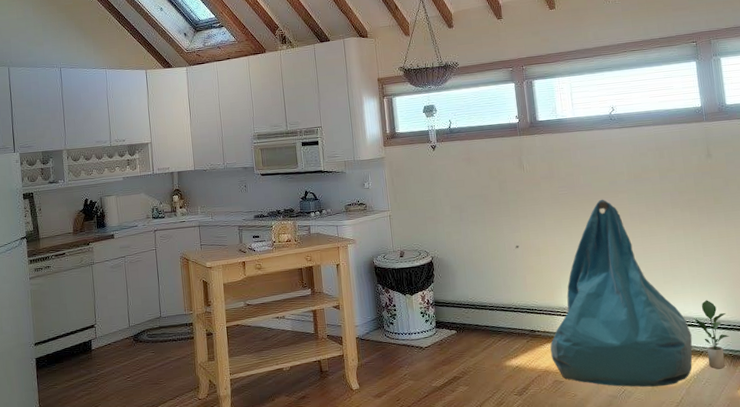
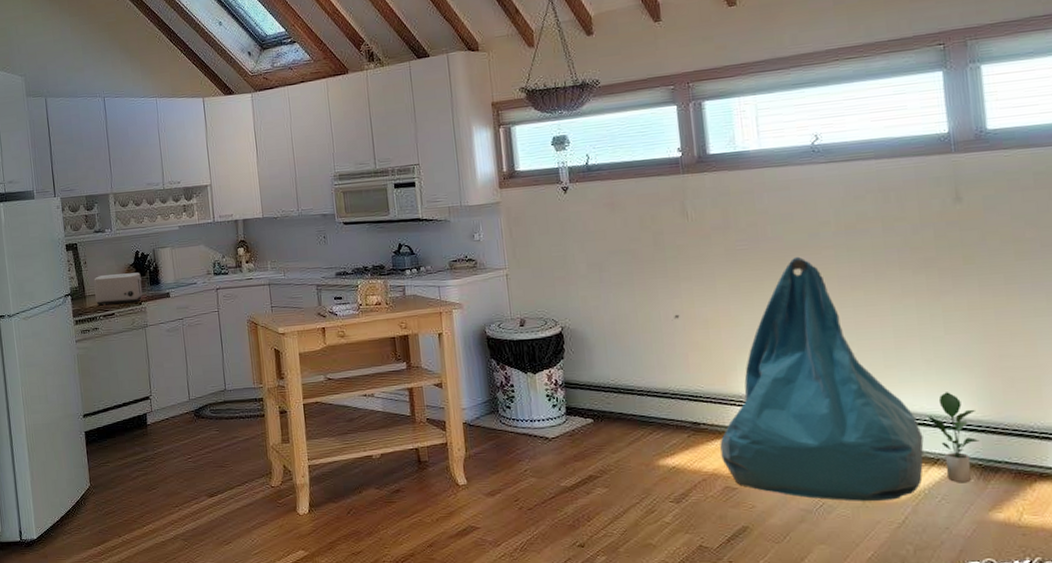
toaster: none [47,217,91,246] -> present [94,272,143,305]

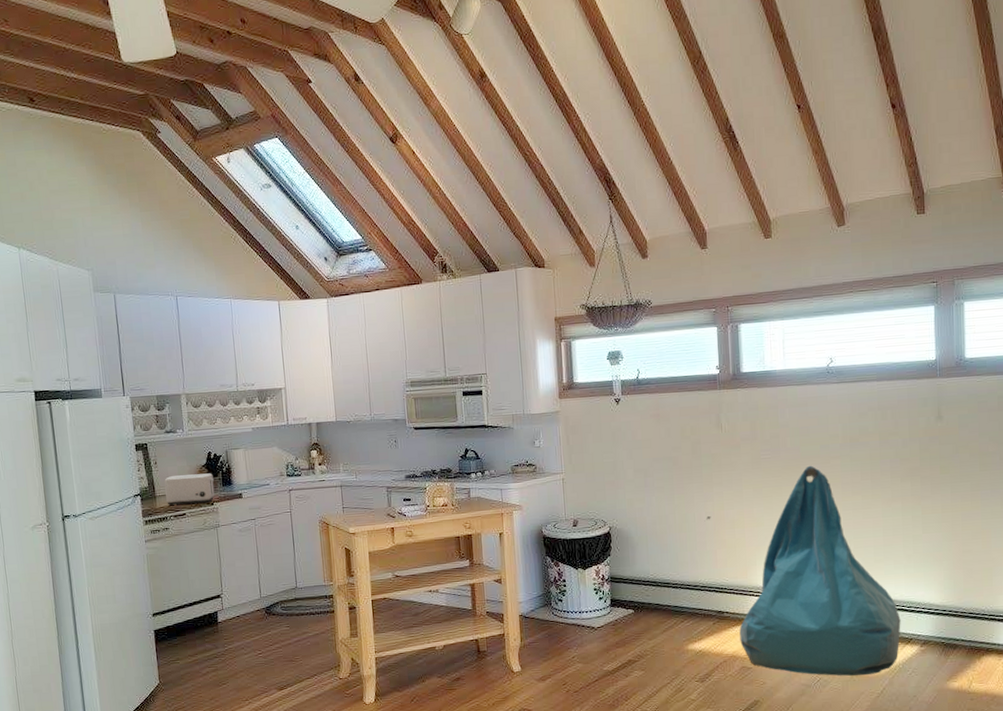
potted plant: present [927,392,980,483] -> none [905,582,944,659]

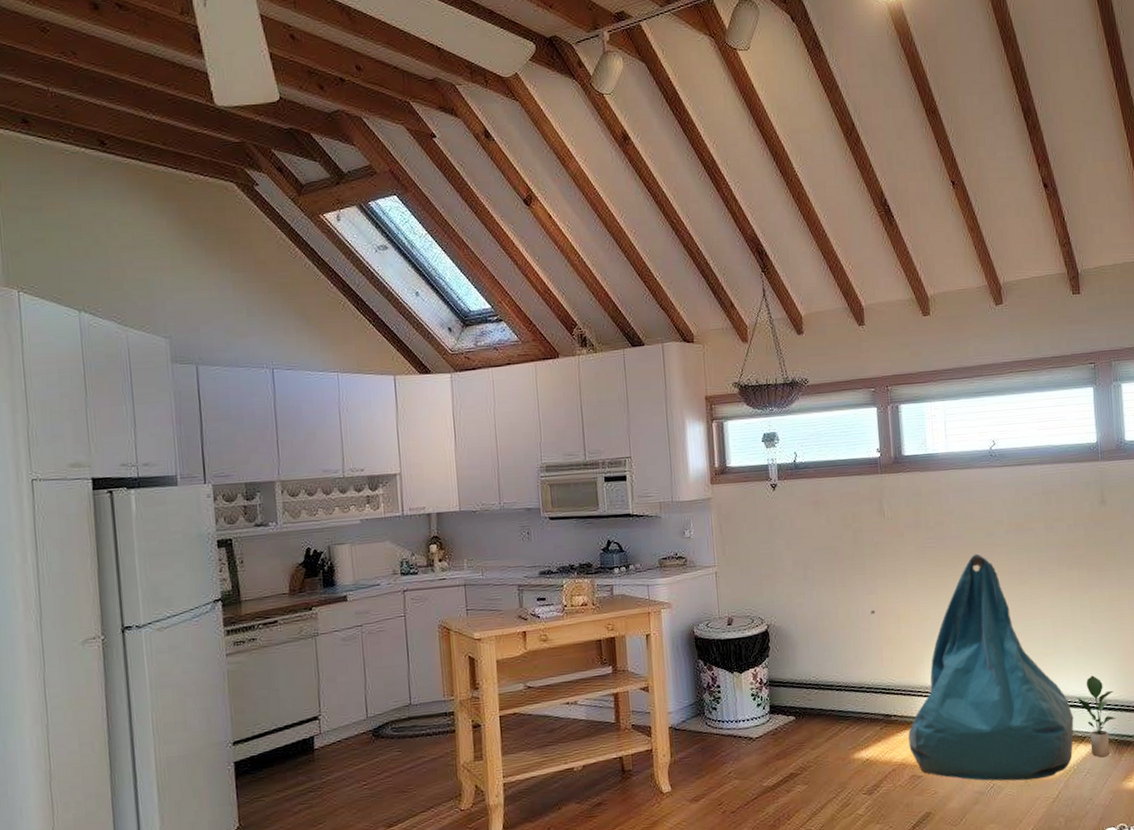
toaster: present [164,473,215,505] -> none [252,573,314,611]
potted plant: none [905,582,944,659] -> present [1077,675,1116,758]

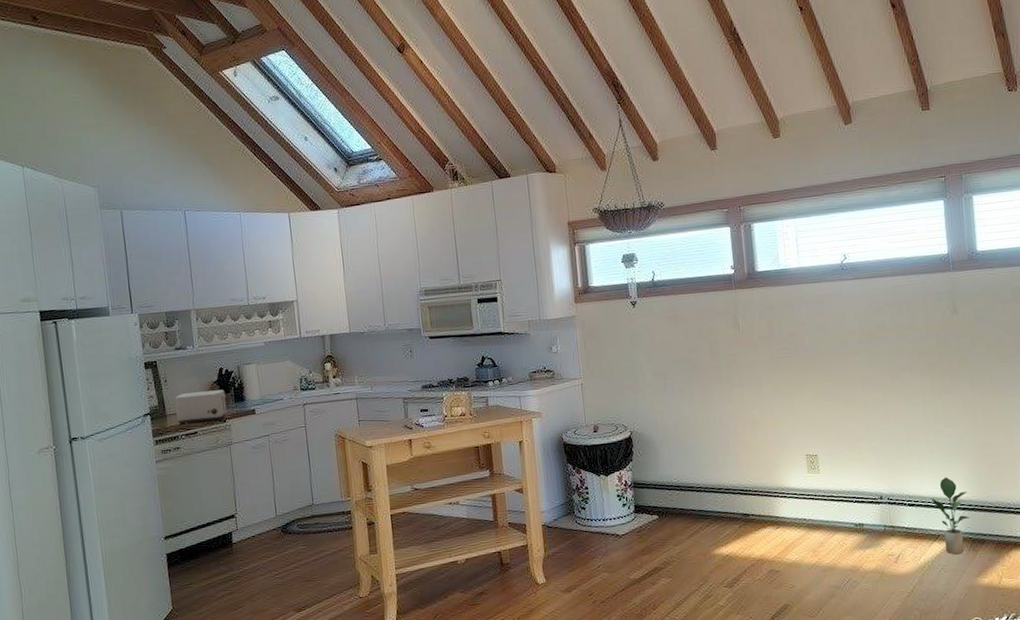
toaster: none [252,573,314,611] -> present [175,389,227,424]
bean bag chair: present [868,553,1074,781] -> none [725,362,928,576]

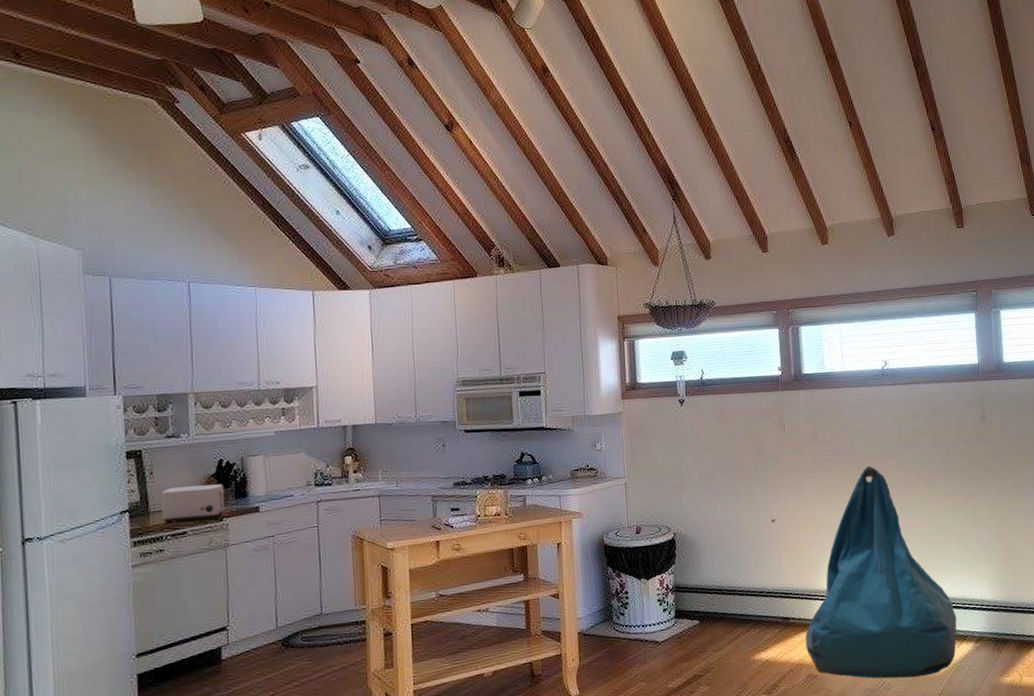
bean bag chair: none [725,362,928,576] -> present [769,465,957,679]
potted plant: present [931,477,970,555] -> none [960,578,995,655]

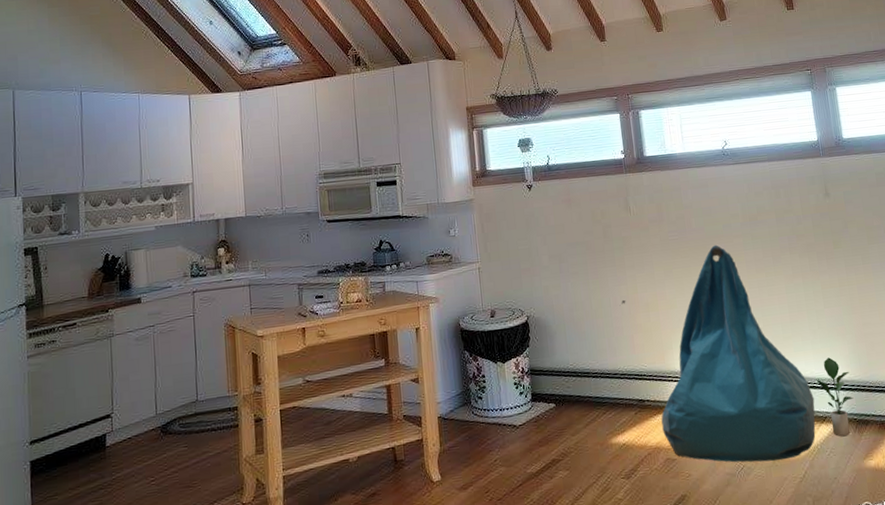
toaster: present [161,484,226,523] -> none [54,277,111,315]
potted plant: none [960,578,995,655] -> present [816,357,854,437]

